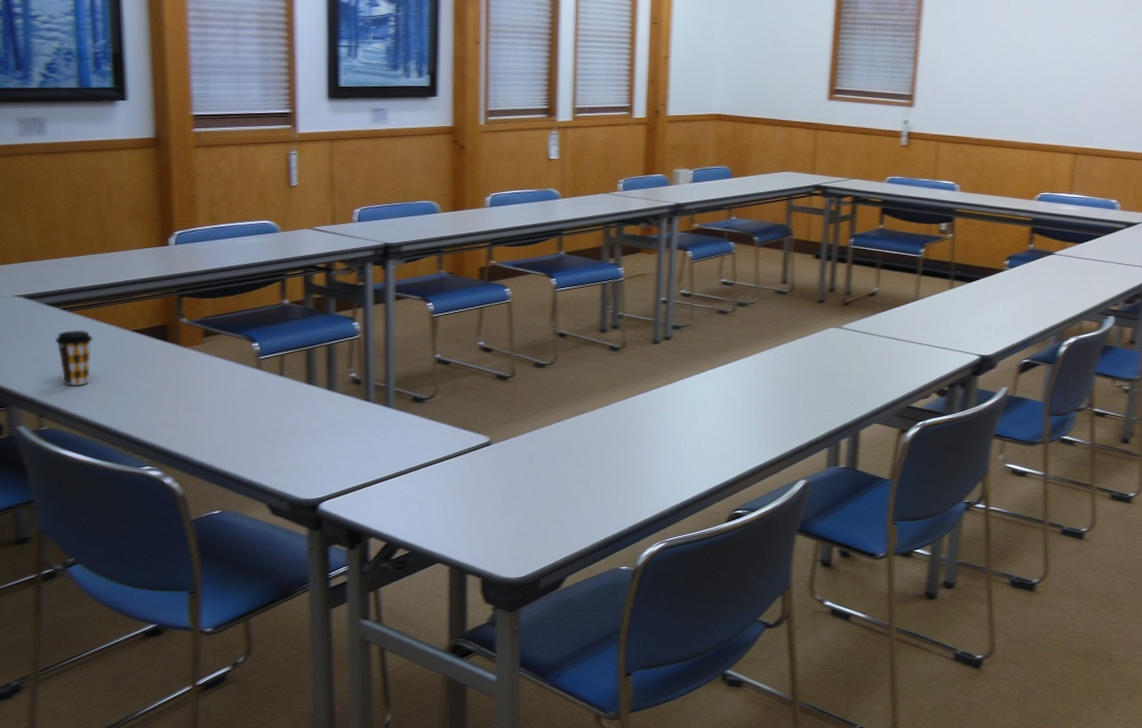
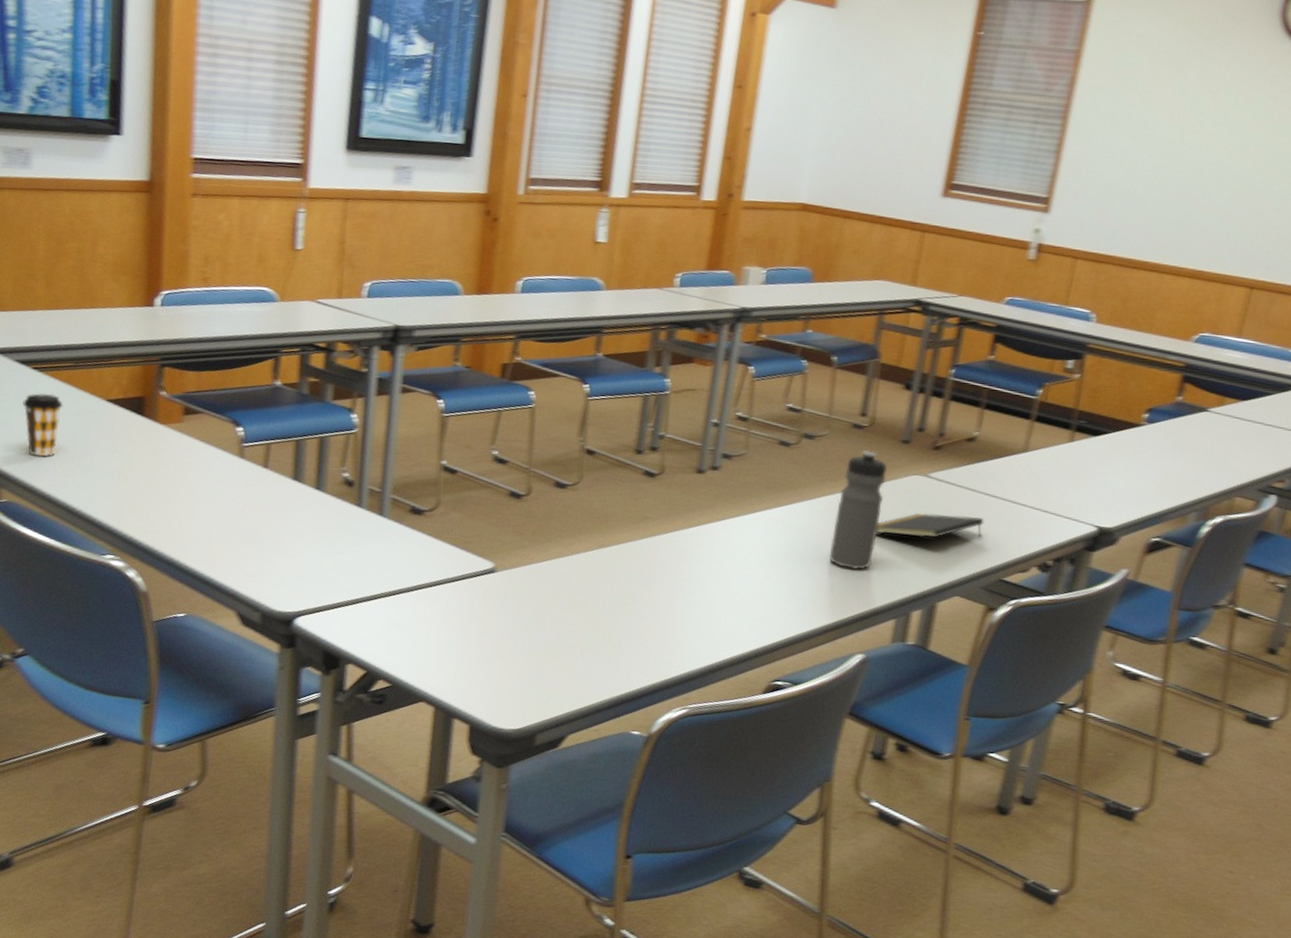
water bottle: none [768,311,808,411] -> present [828,449,888,571]
notepad: none [805,357,890,379] -> present [876,513,984,538]

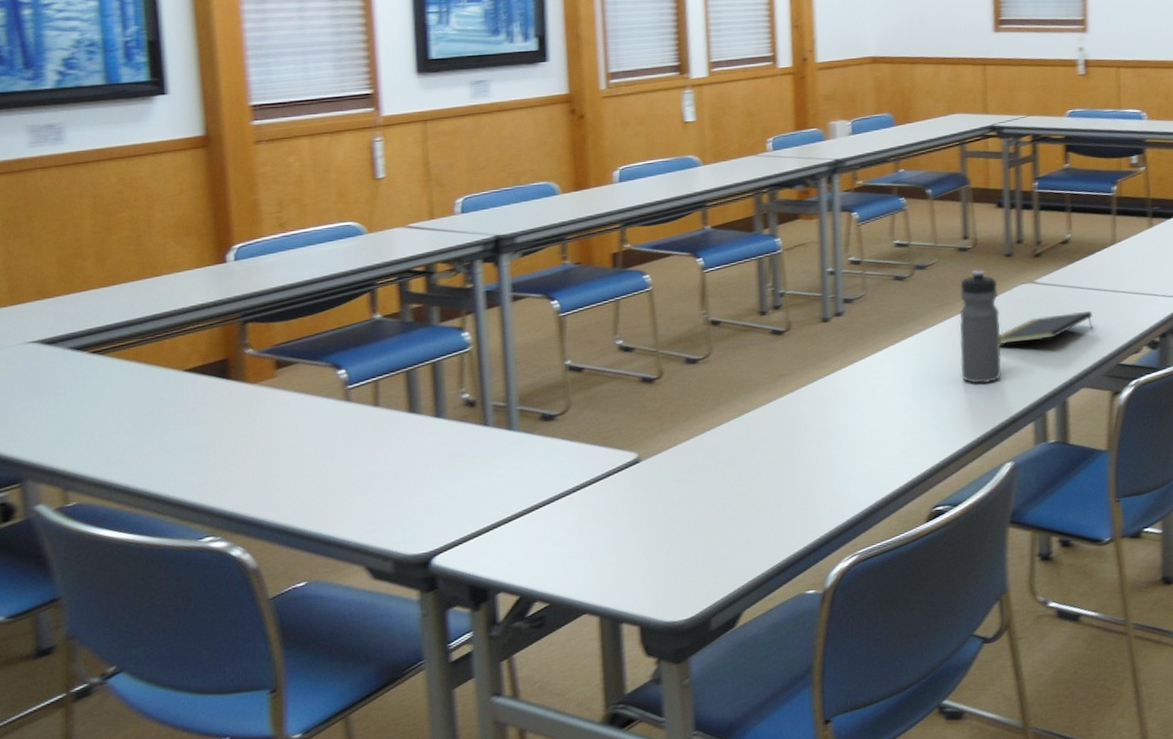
coffee cup: present [23,393,63,457] -> none [84,376,133,447]

